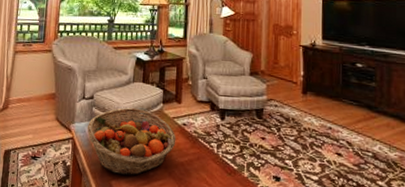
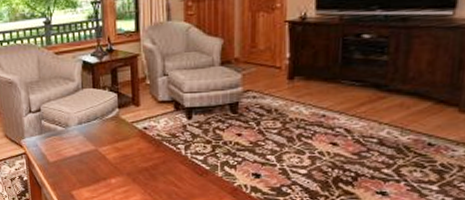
fruit basket: present [87,107,176,175] -> none [38,116,138,184]

